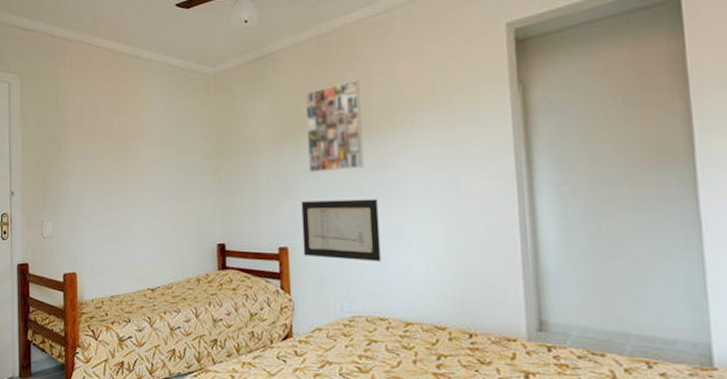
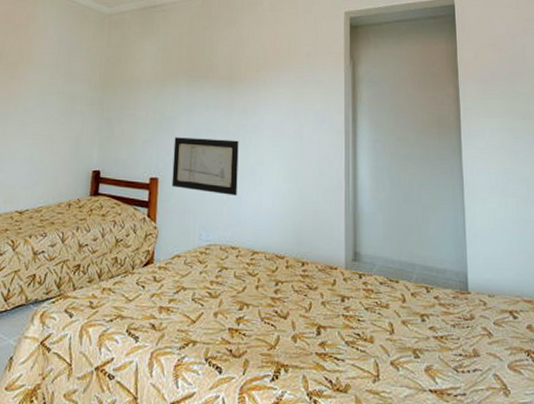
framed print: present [306,80,364,173] -> none [184,38,233,113]

